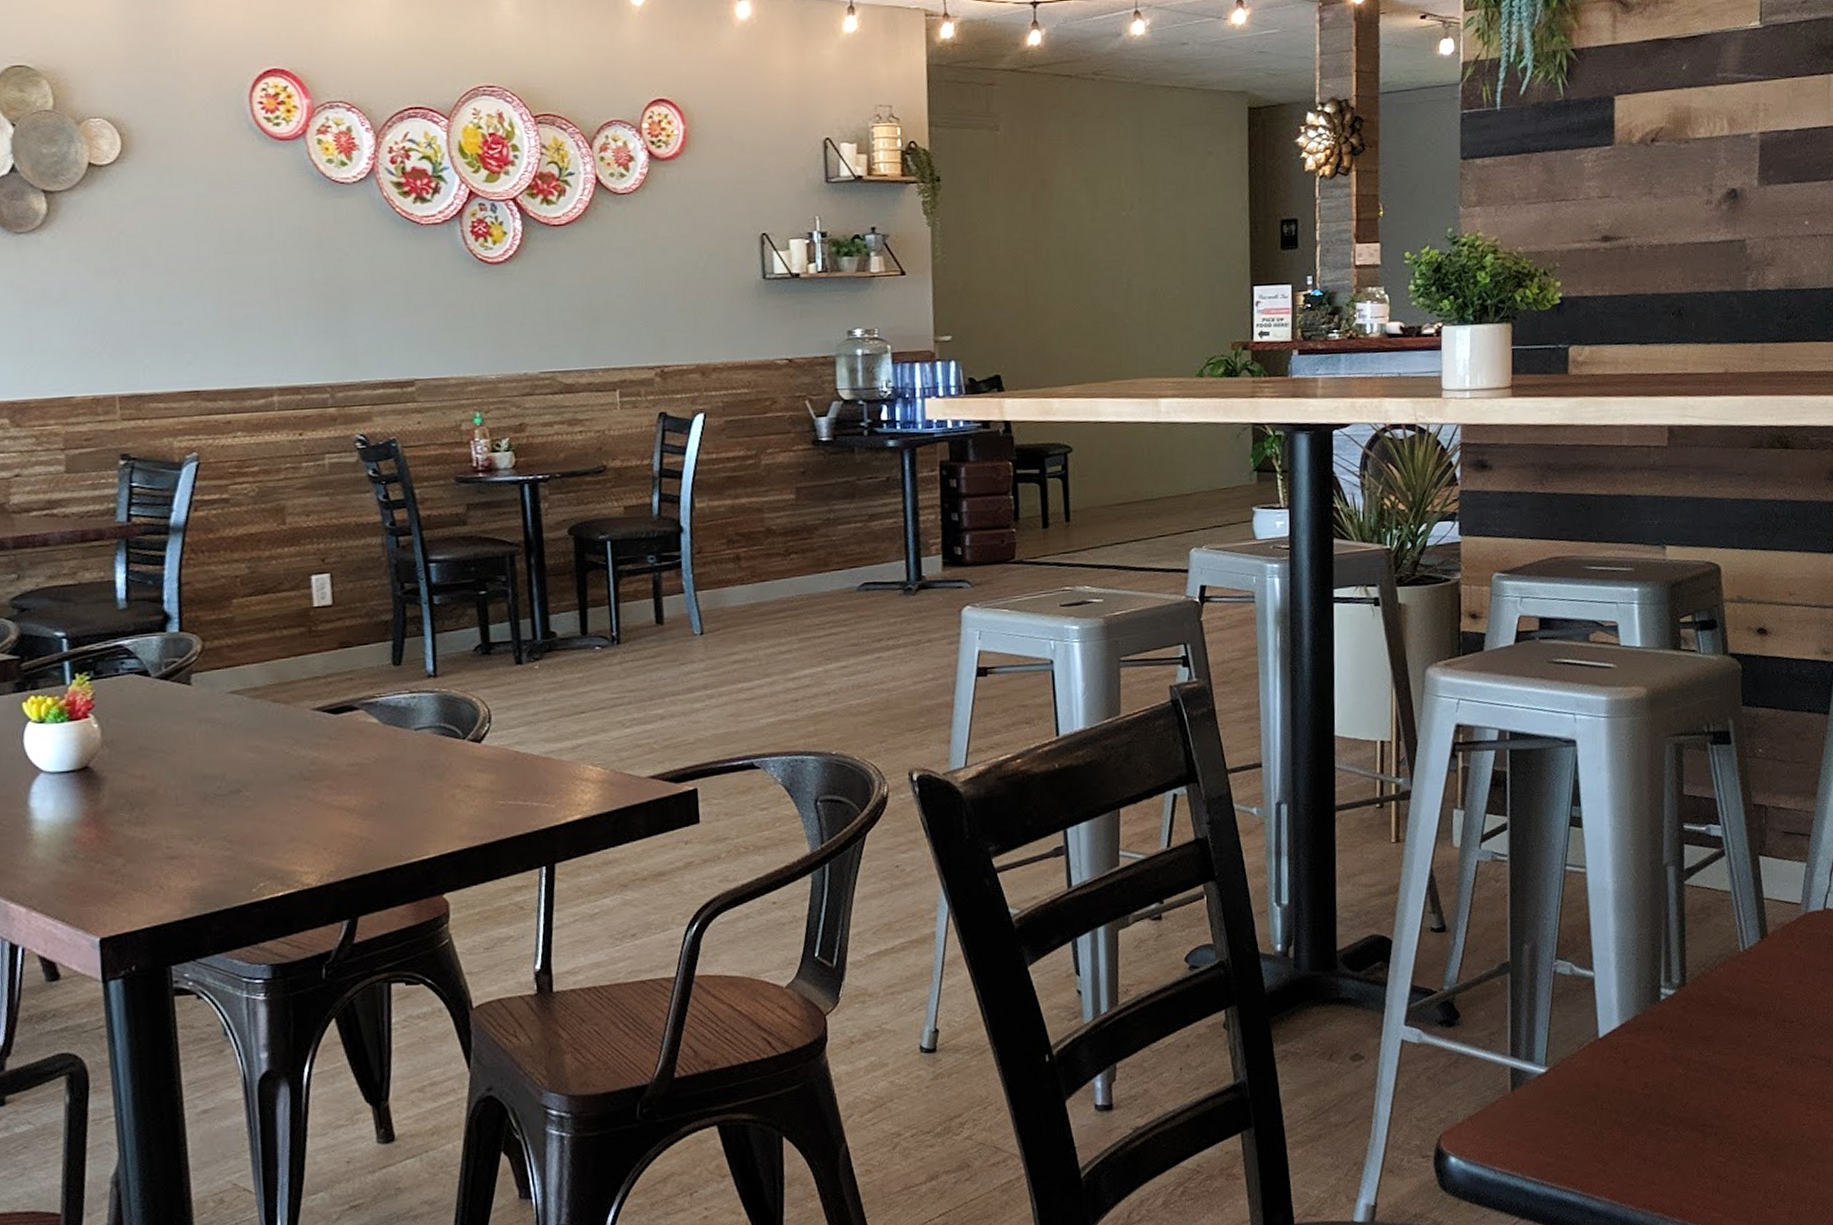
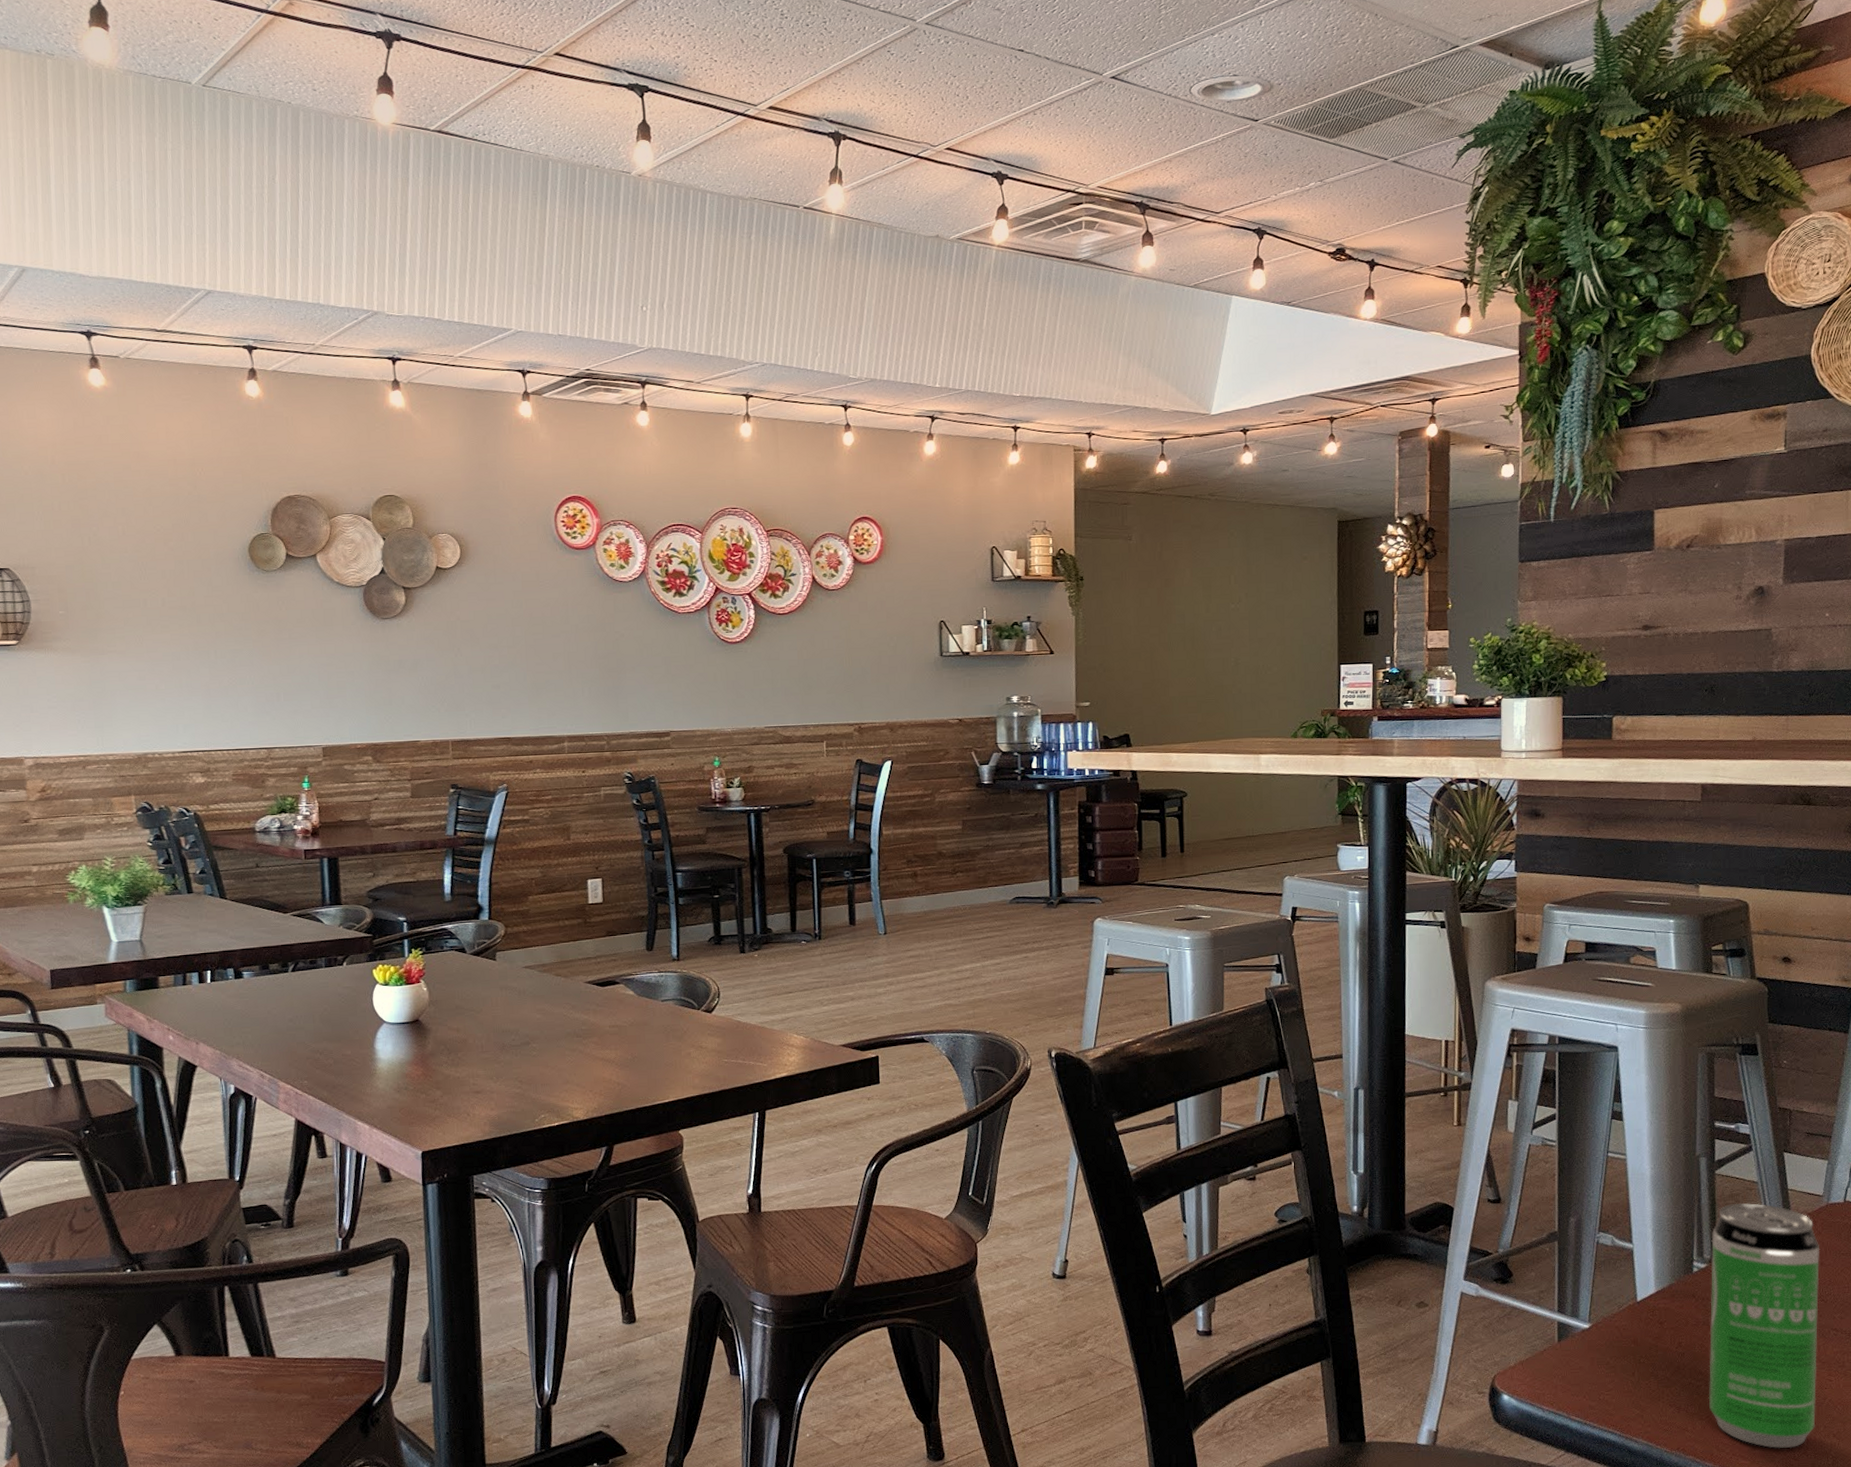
beverage can: none [1677,916,1798,1197] -> present [1708,1203,1820,1449]

